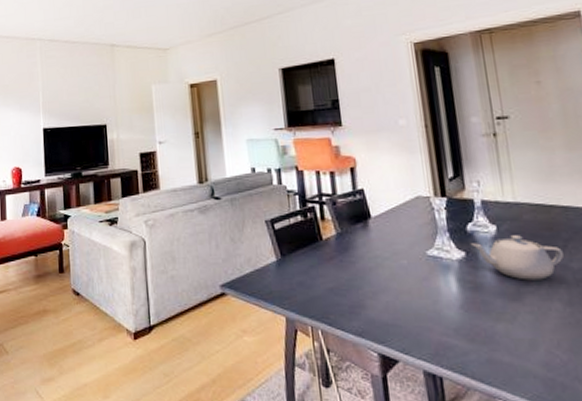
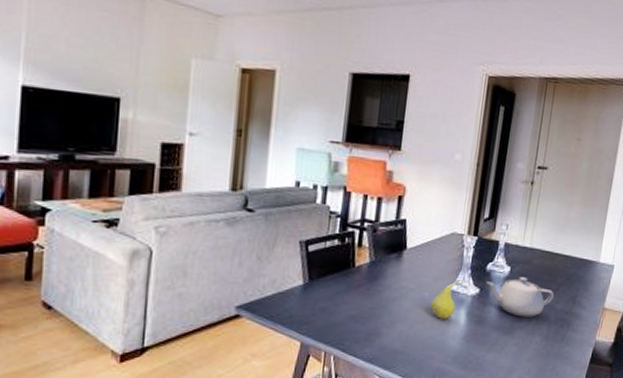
fruit: none [413,244,442,287] -> present [431,280,459,319]

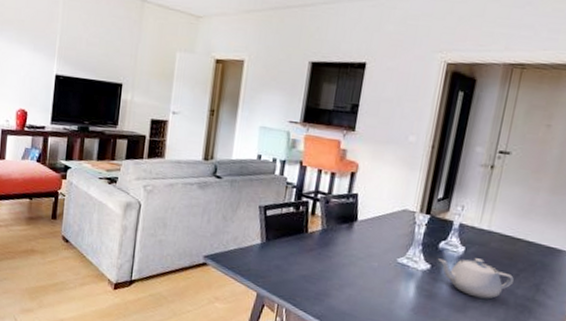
fruit: present [431,280,459,319] -> none [380,254,409,290]

